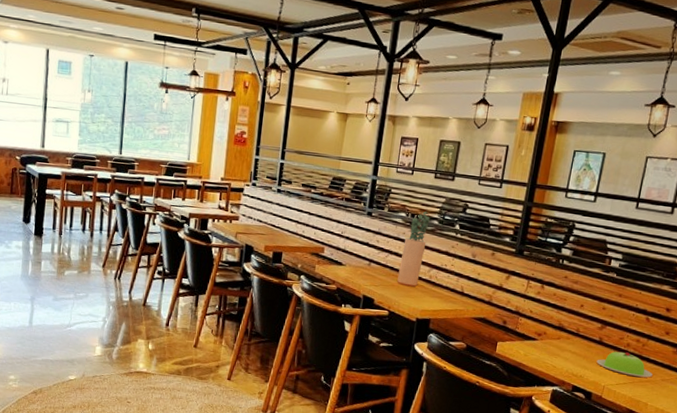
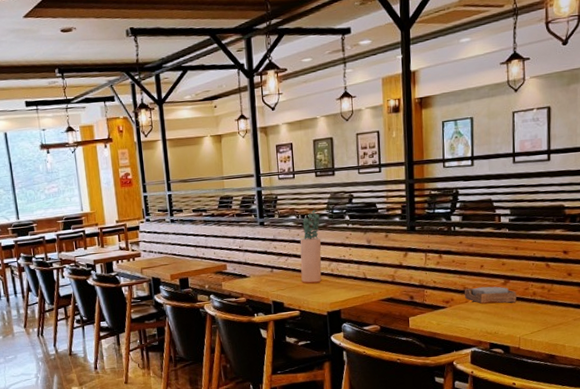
napkin holder: none [557,325,611,350] -> present [464,286,516,305]
dessert: present [596,351,653,378] -> none [507,300,564,323]

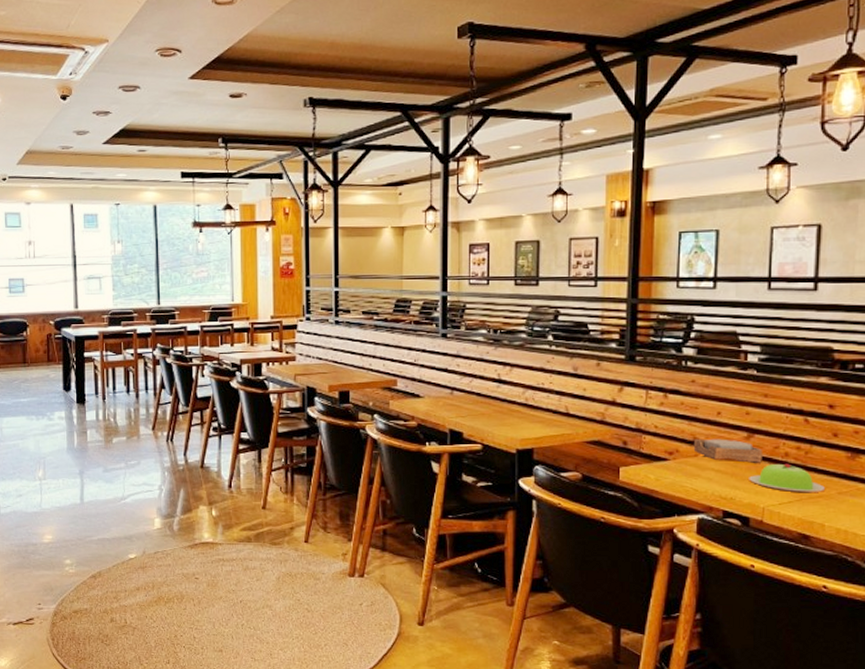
vase: present [300,207,322,284] -> none [487,321,516,414]
dessert: none [507,300,564,323] -> present [749,463,825,493]

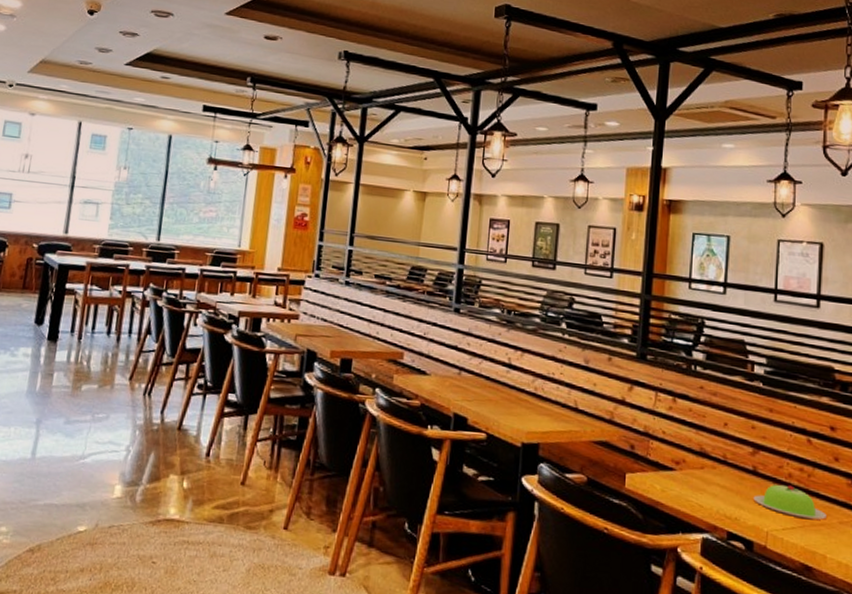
napkin holder: present [693,438,762,463] -> none [700,450,767,482]

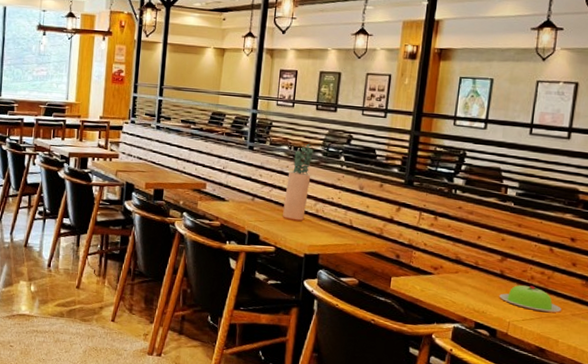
vase: none [495,303,530,403] -> present [283,141,314,222]

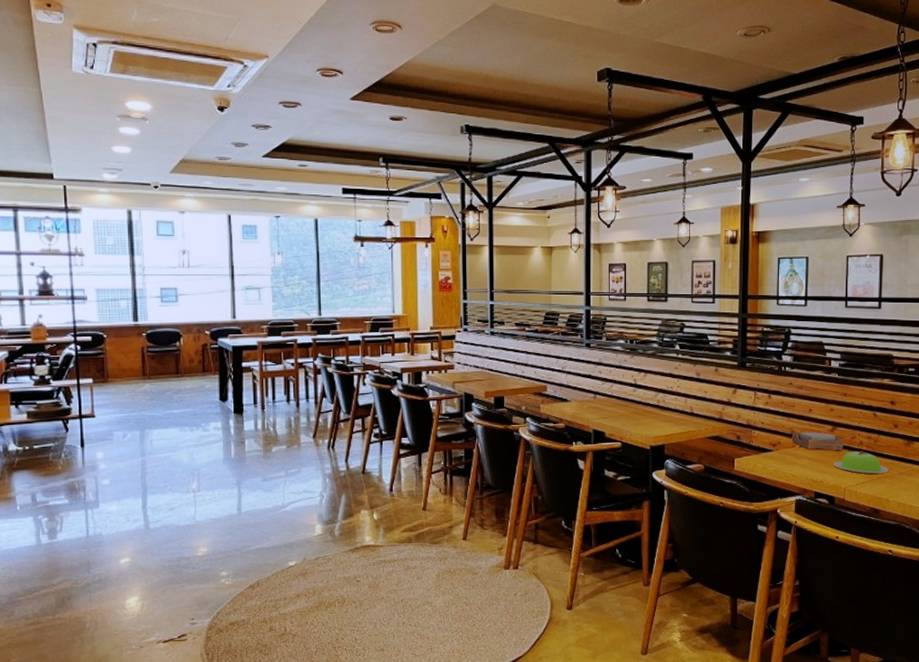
vase: present [283,141,314,222] -> none [625,332,649,415]
napkin holder: none [455,258,513,283] -> present [791,431,843,451]

